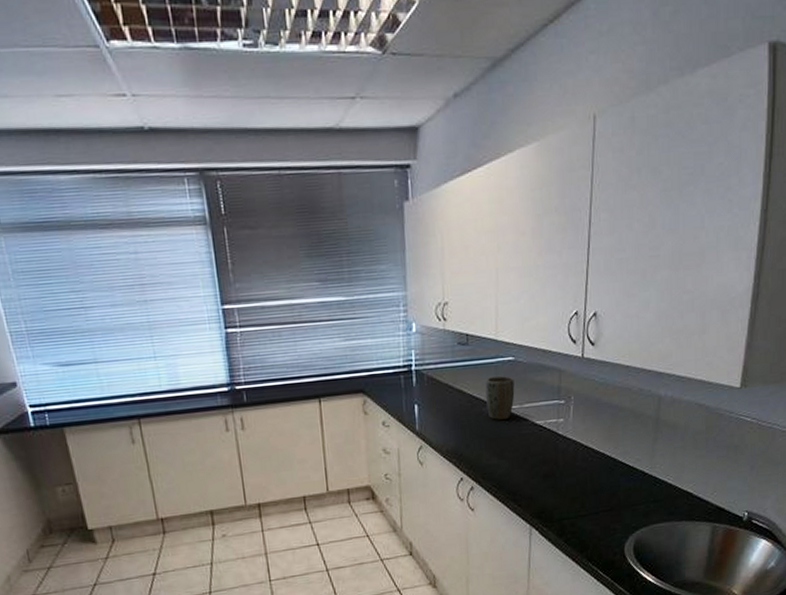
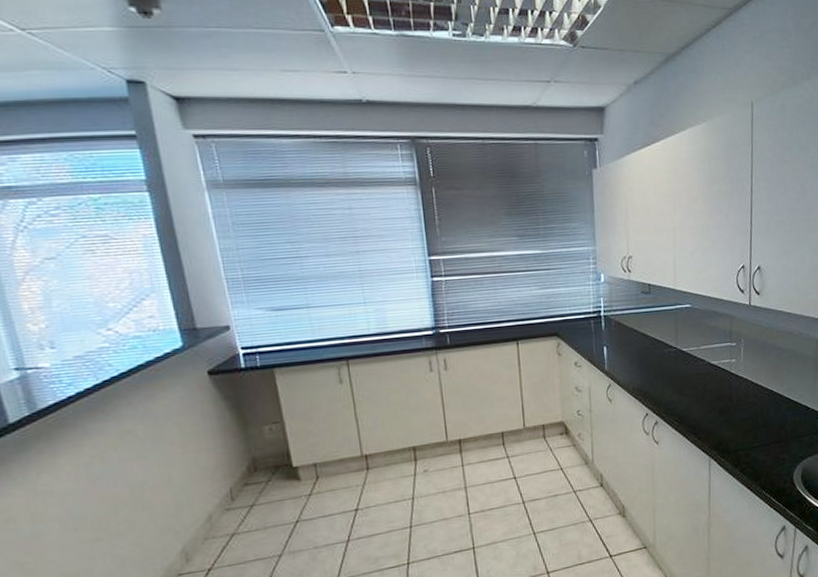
plant pot: present [485,376,515,420] -> none [666,321,692,361]

